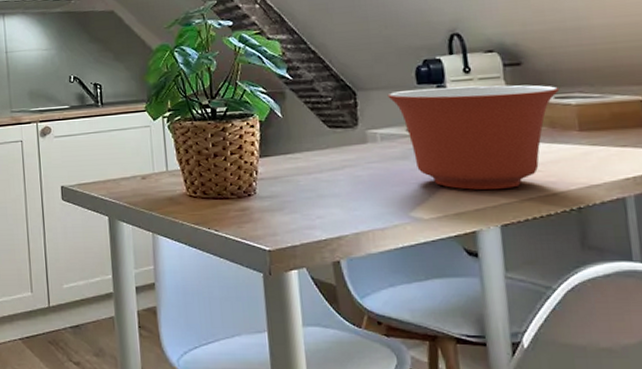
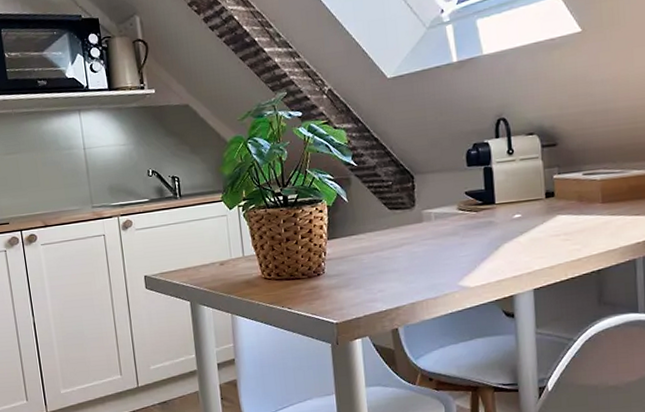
mixing bowl: present [387,85,560,191] -> none [441,163,588,260]

